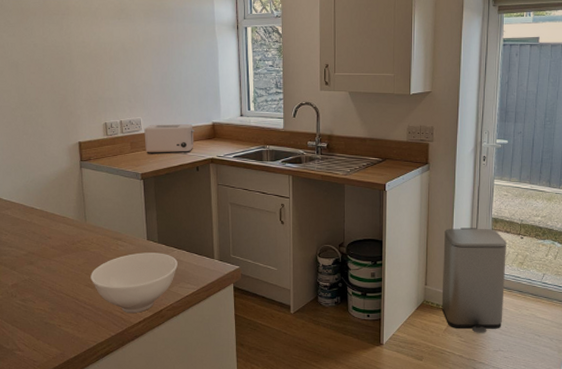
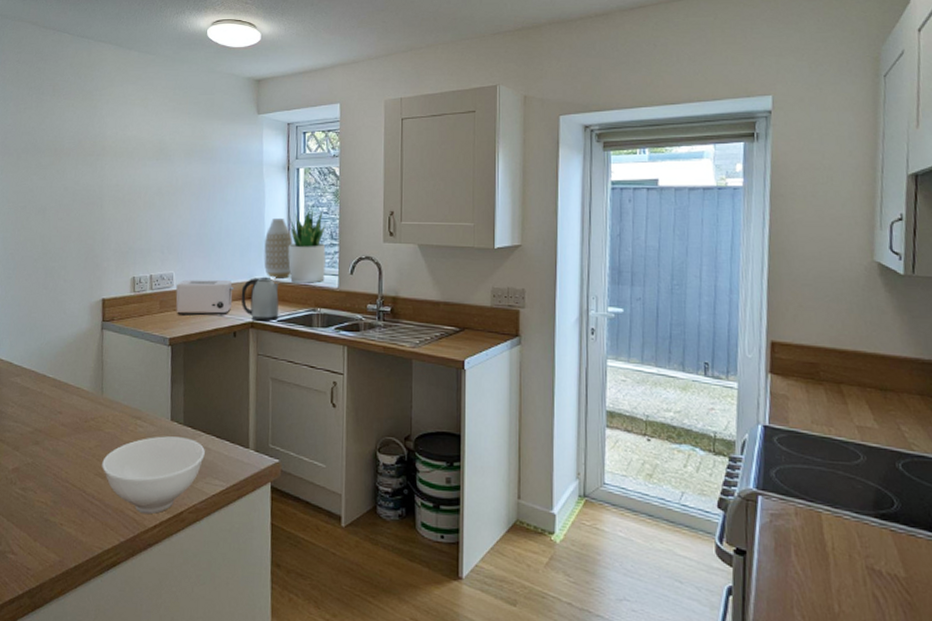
kettle: none [201,120,235,157] -> present [241,276,279,321]
vase: none [219,71,244,122] -> present [264,219,293,278]
planter: none [240,62,272,125] -> present [288,209,326,283]
pedal bin: present [441,228,507,333] -> none [540,422,629,573]

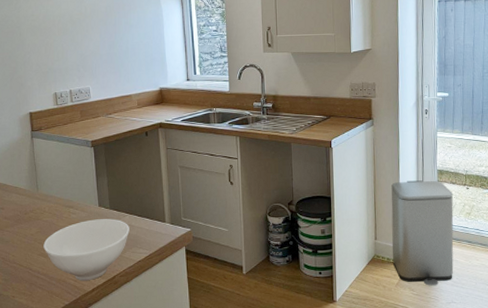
toaster: present [175,279,234,316] -> none [93,90,143,122]
kettle: present [241,276,279,321] -> none [149,85,182,122]
vase: present [264,219,293,278] -> none [166,37,190,86]
planter: present [288,209,326,283] -> none [185,28,218,89]
pedal bin: none [540,422,629,573] -> present [391,180,454,286]

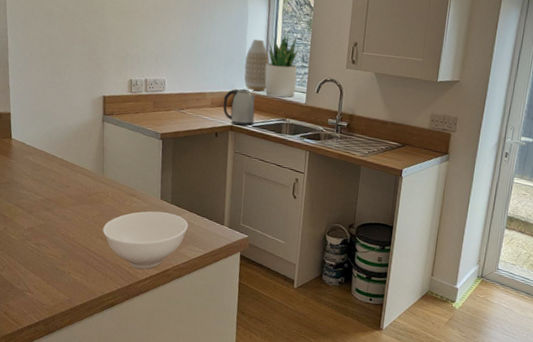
kettle: none [149,85,182,122] -> present [223,88,256,126]
vase: none [166,37,190,86] -> present [244,39,270,92]
planter: none [185,28,218,89] -> present [265,34,299,98]
pedal bin: present [391,180,454,286] -> none [445,222,520,331]

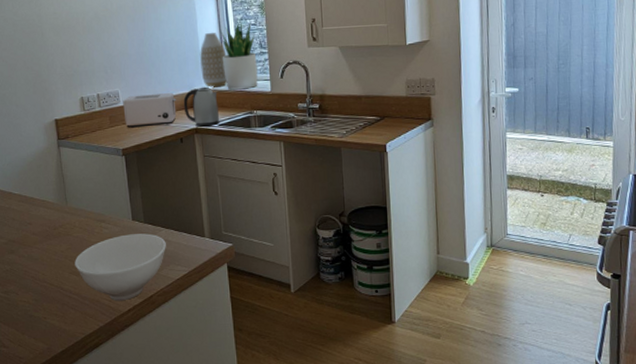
toaster: none [167,85,217,119] -> present [123,92,177,128]

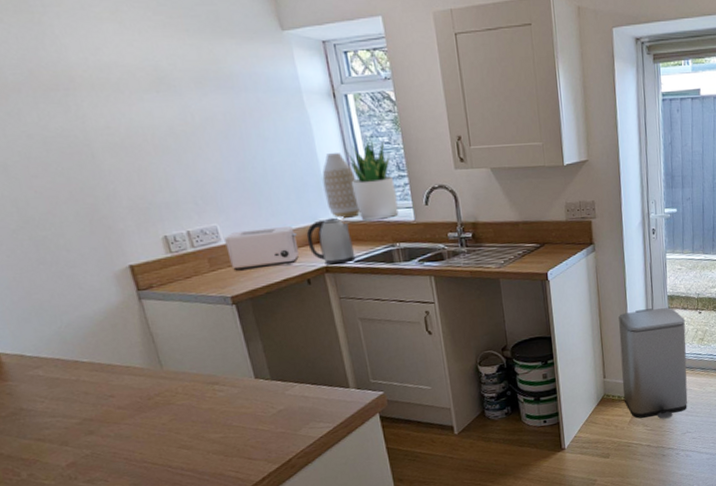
bowl: present [75,233,166,301] -> none [183,391,303,471]
pedal bin: none [454,187,528,305] -> present [619,307,688,419]

